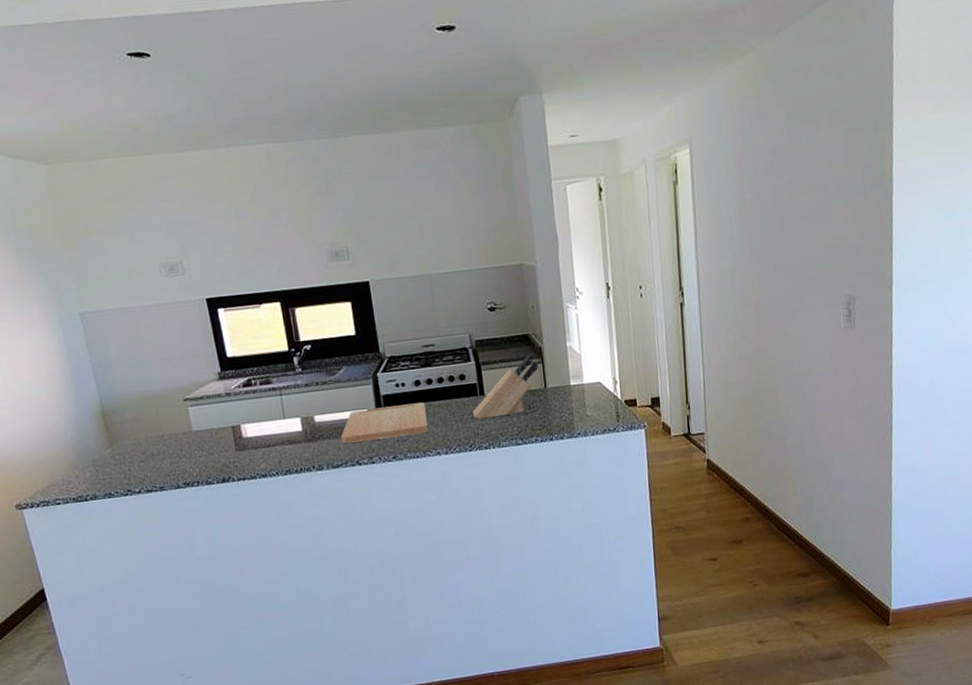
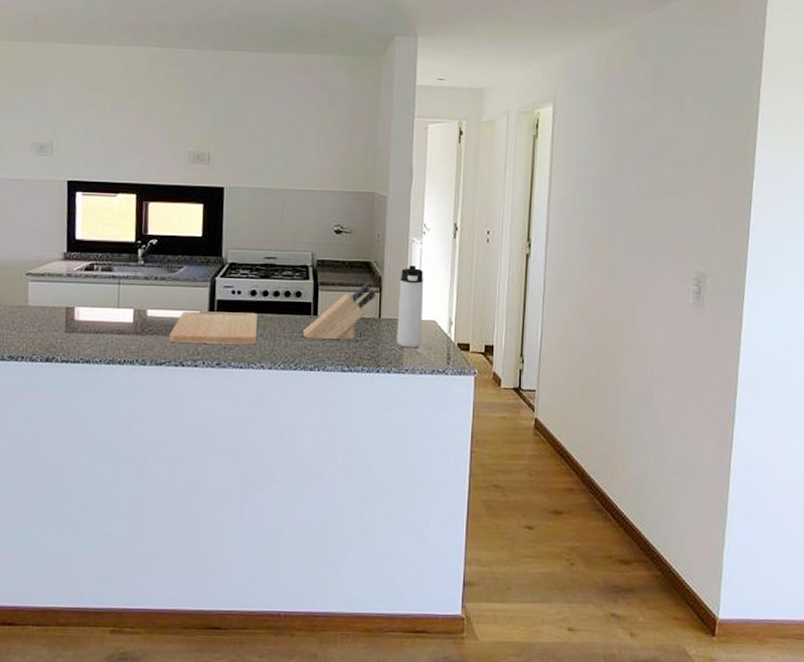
thermos bottle: none [560,331,590,413] -> present [396,265,424,348]

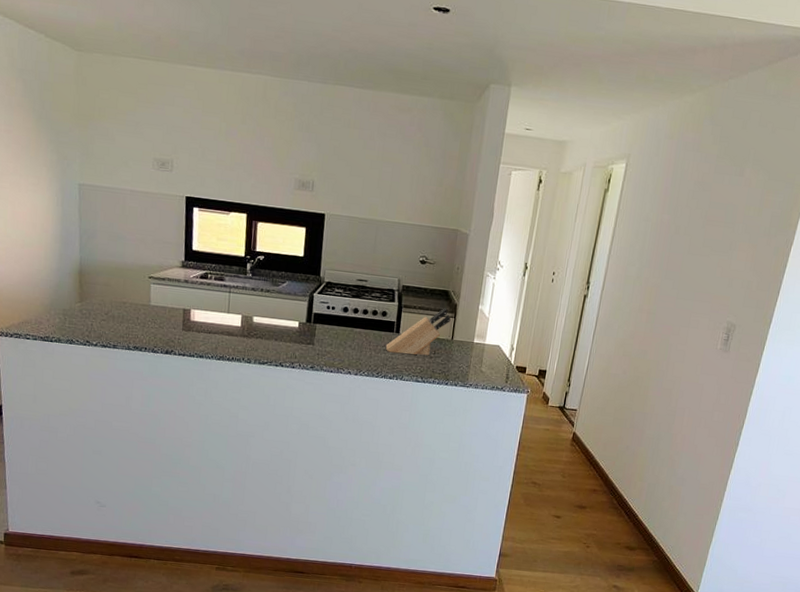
cutting board: present [169,311,257,344] -> none [271,320,348,353]
thermos bottle: present [396,265,424,348] -> none [464,297,494,368]

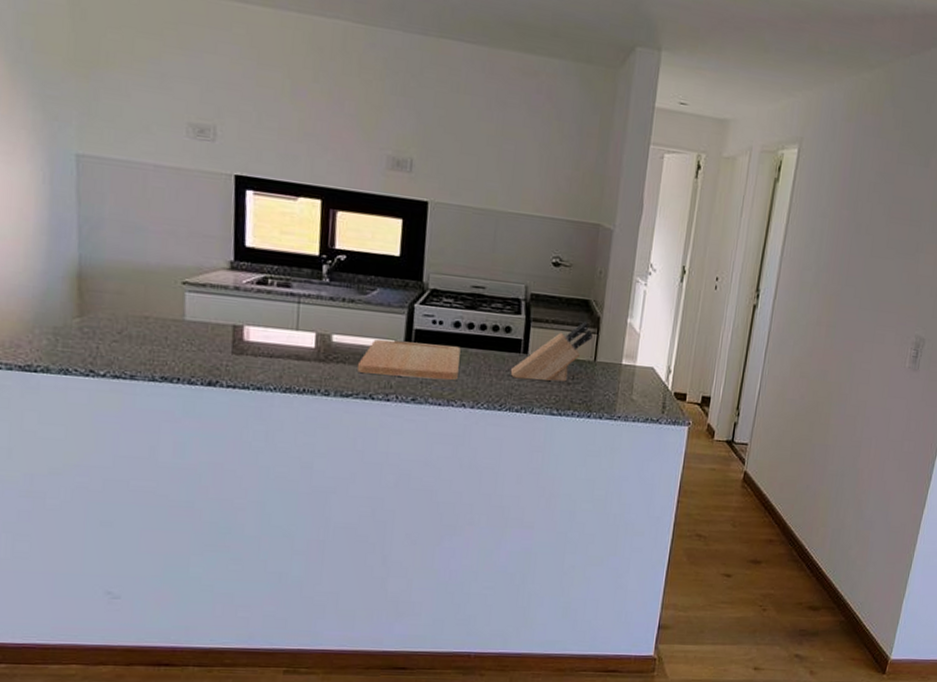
cutting board: none [271,320,348,353] -> present [358,339,461,380]

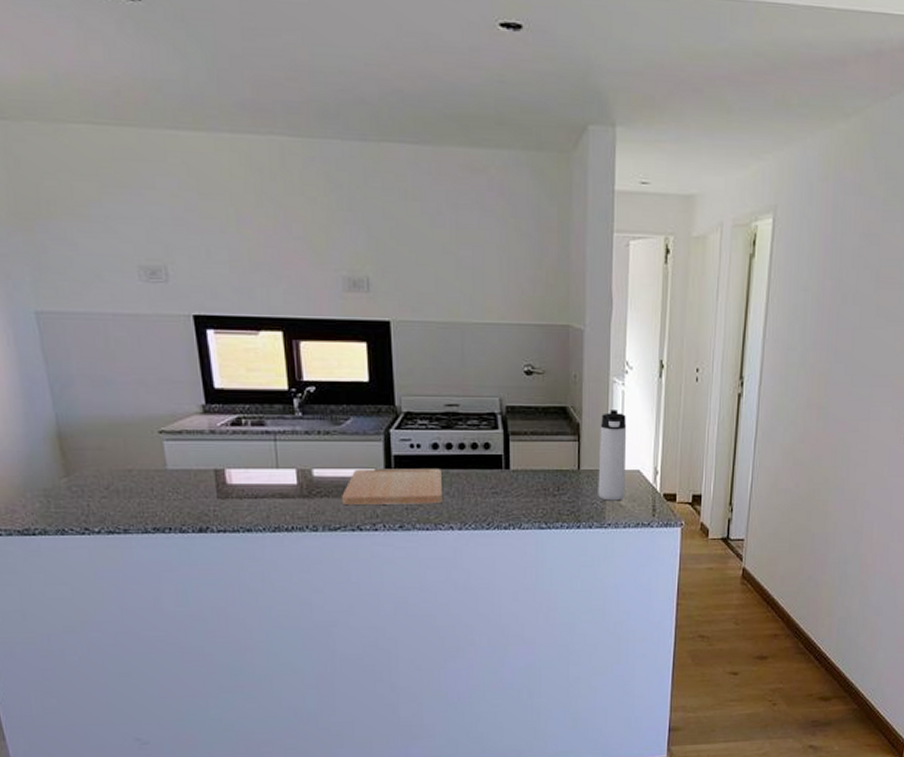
knife block: present [510,320,593,382] -> none [494,428,574,495]
thermos bottle: none [611,307,646,395] -> present [598,410,627,501]

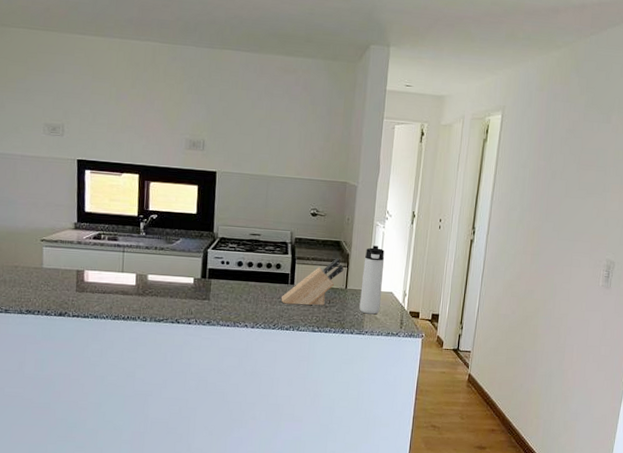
cutting board: present [342,469,442,504] -> none [167,277,243,307]
knife block: none [494,428,574,495] -> present [281,257,344,306]

